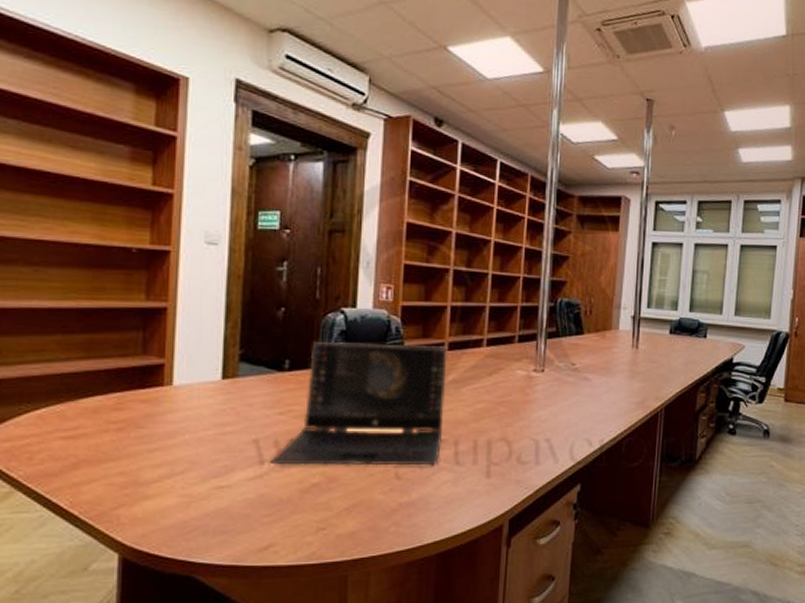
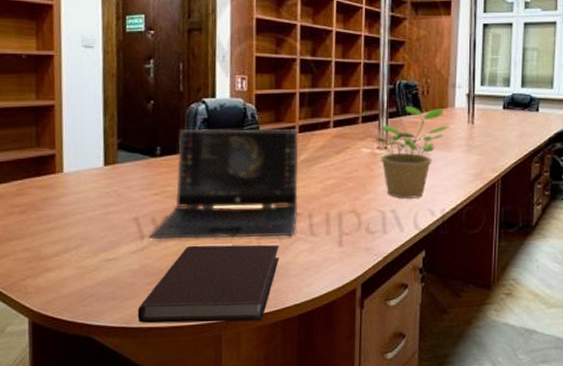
notebook: none [250,472,419,562] -> present [137,244,279,324]
potted plant: none [532,325,612,428] -> present [375,105,449,200]

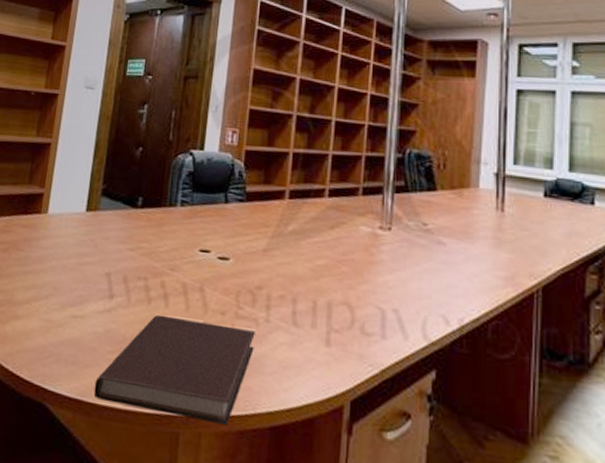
laptop computer: present [149,128,299,240] -> none [118,181,289,322]
potted plant: present [375,105,449,200] -> none [377,179,471,299]

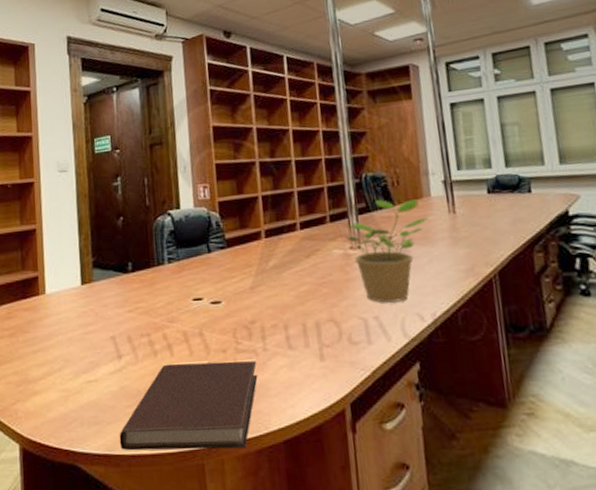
potted plant: none [377,179,471,299] -> present [345,199,427,304]

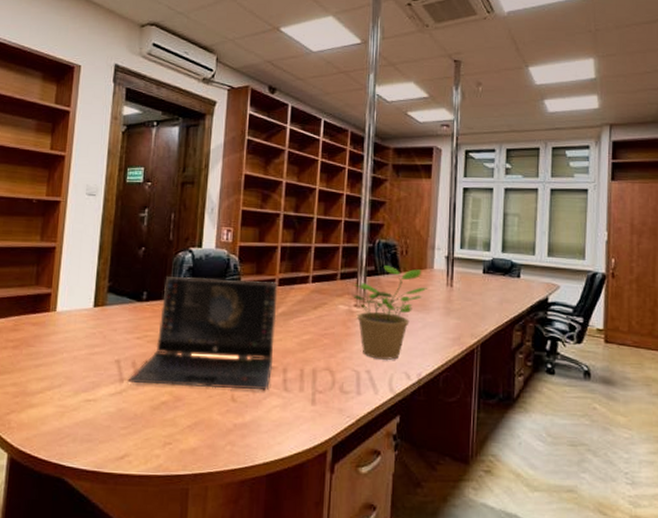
notebook: present [119,361,258,451] -> none [109,392,252,478]
laptop computer: none [126,234,273,359] -> present [128,276,278,389]

